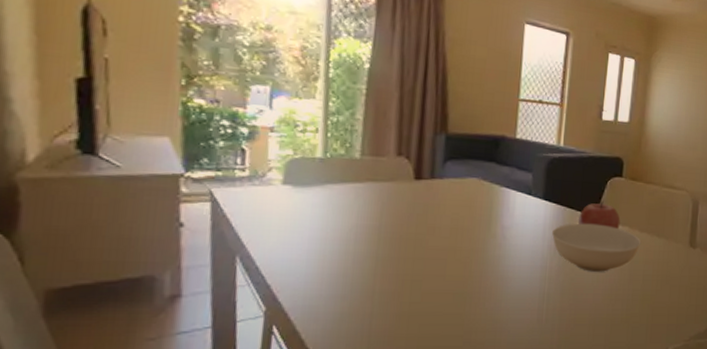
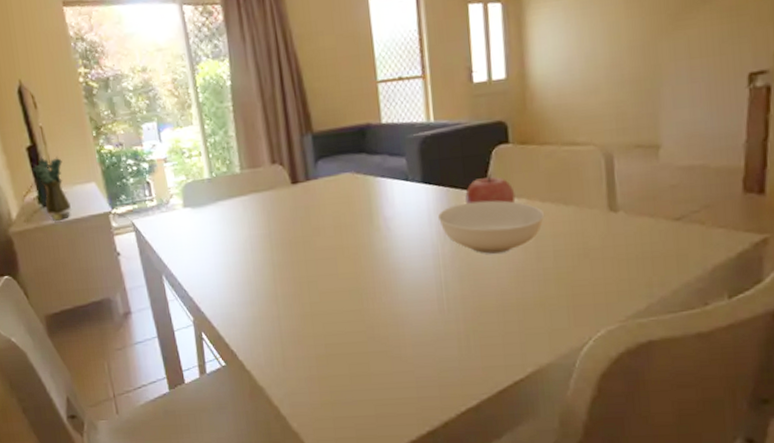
vase: none [77,93,128,175] -> present [32,155,71,222]

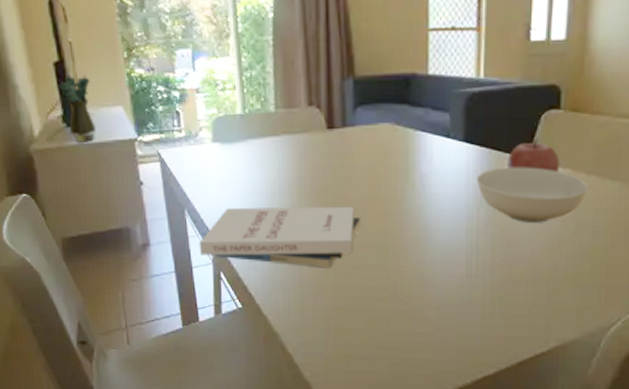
books: none [179,255,333,318] -> present [199,206,361,268]

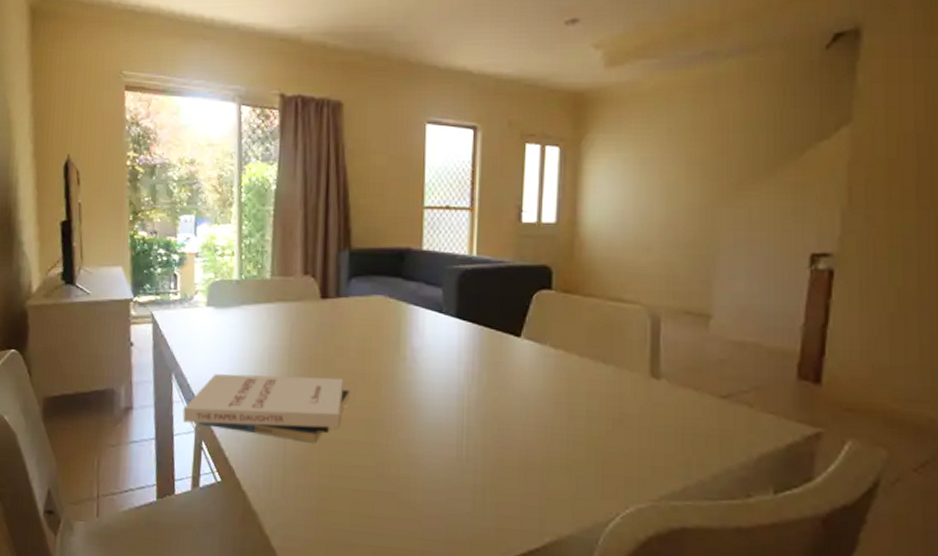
vase: present [58,73,96,144] -> none [62,232,94,301]
bowl: present [477,167,589,223] -> none [469,345,582,405]
fruit: present [508,139,560,173] -> none [500,318,552,354]

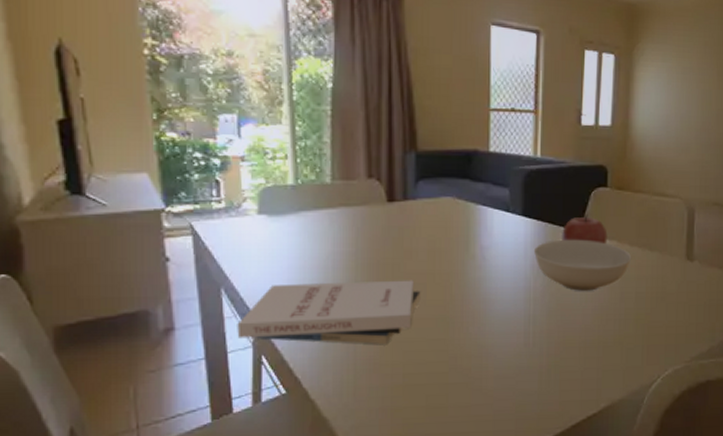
bowl: none [469,345,582,405] -> present [534,239,632,291]
fruit: none [500,318,552,354] -> present [562,213,608,245]

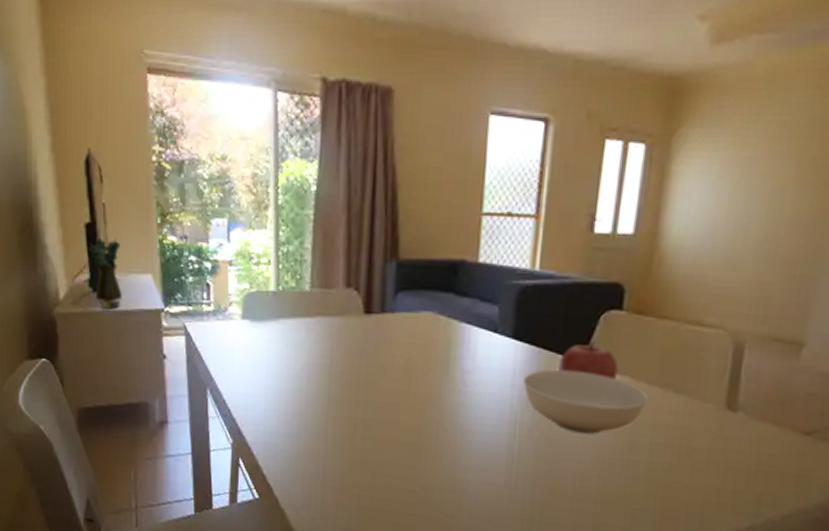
vase: none [61,133,110,214] -> present [87,236,122,310]
books: present [237,280,421,344] -> none [219,390,394,463]

